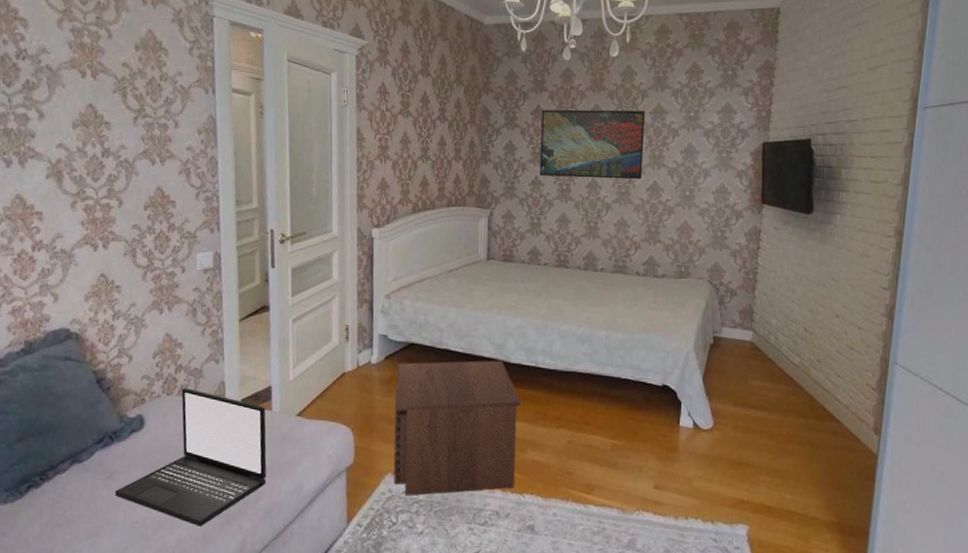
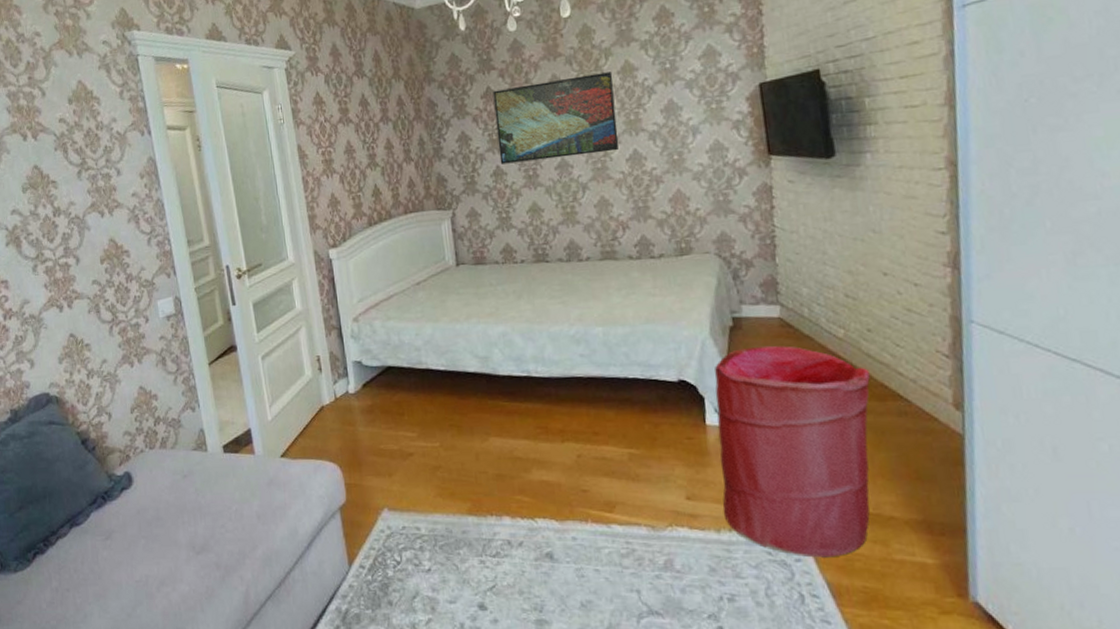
laptop: present [115,388,267,527] -> none [115,440,261,581]
nightstand: present [393,360,522,496] -> none [377,374,524,532]
laundry hamper: none [682,363,814,548] -> present [713,345,870,558]

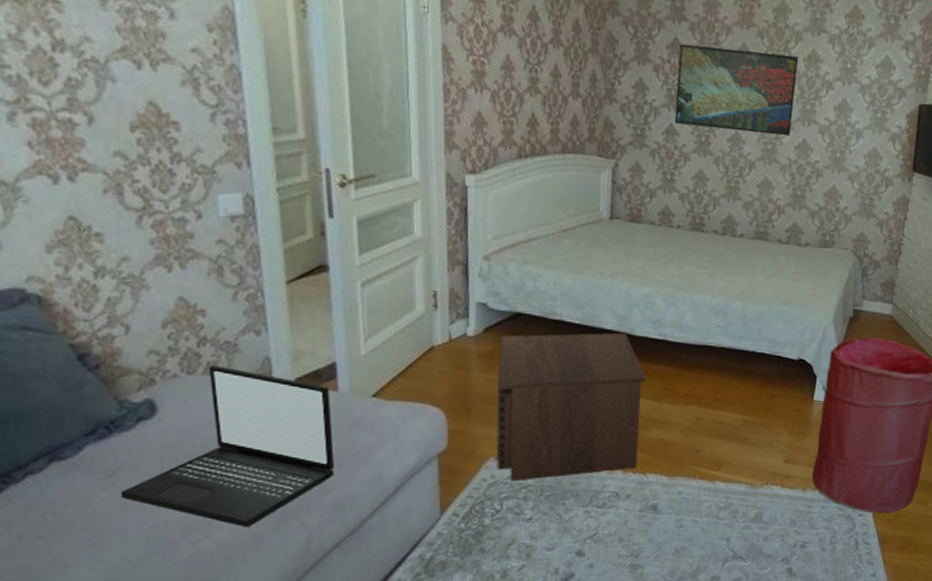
laptop: none [115,440,261,581] -> present [120,365,335,527]
nightstand: none [377,374,524,532] -> present [496,332,647,482]

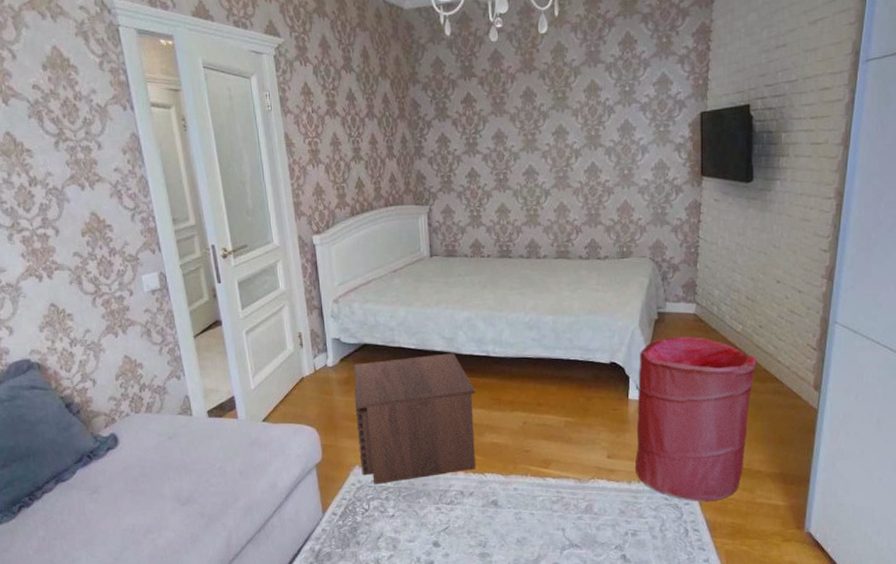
laptop: present [120,365,335,527] -> none [101,405,242,528]
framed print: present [674,43,799,137] -> none [472,89,580,167]

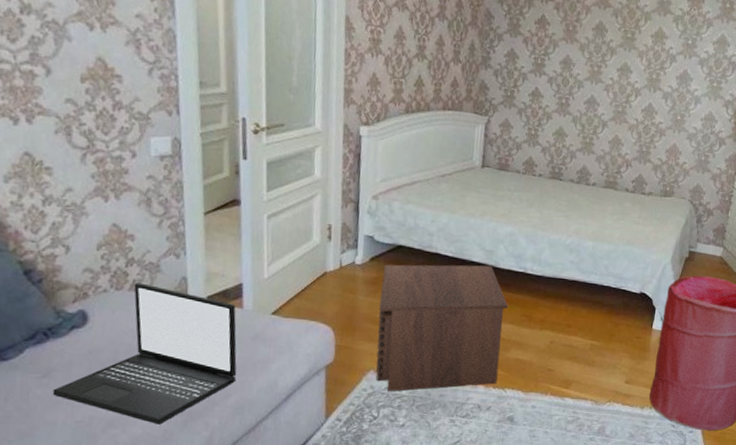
laptop: none [101,405,242,528] -> present [52,283,237,425]

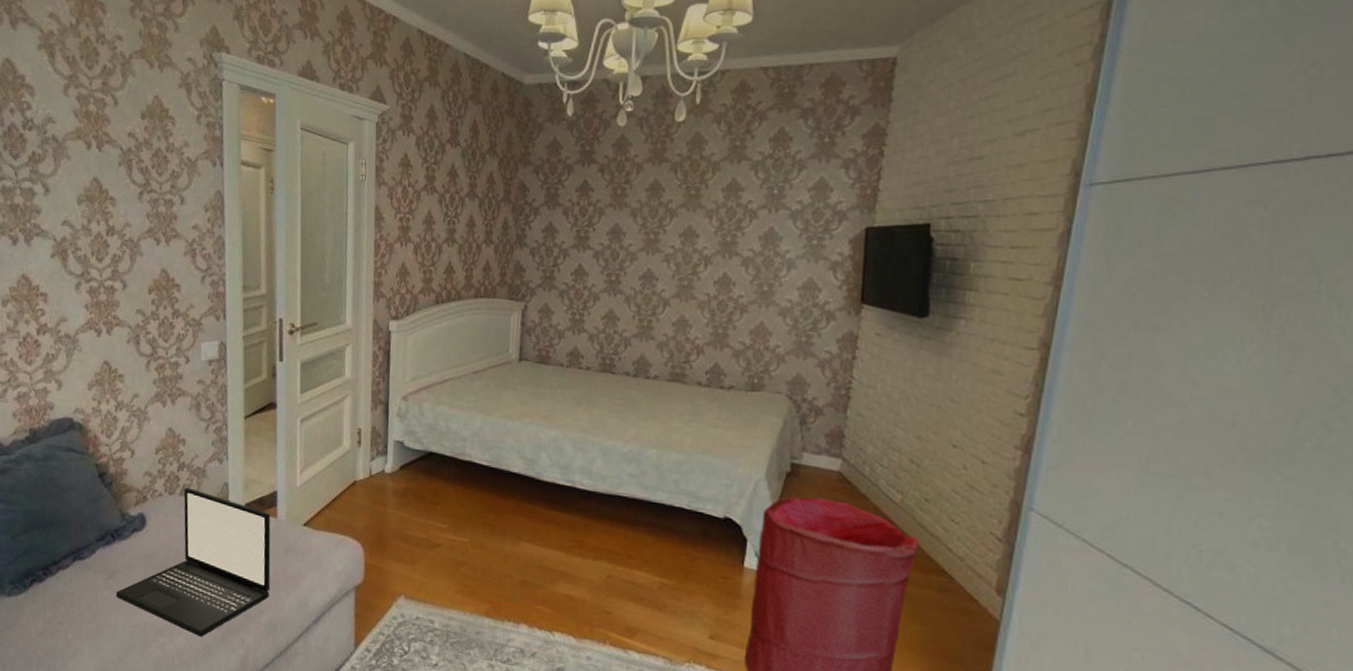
nightstand: present [376,264,509,392] -> none [406,474,554,625]

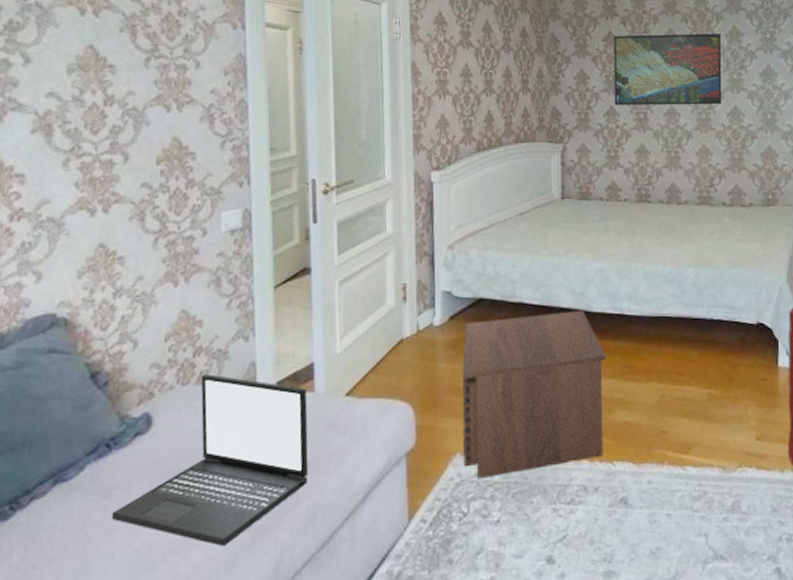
nightstand: none [406,474,554,625] -> present [461,310,607,479]
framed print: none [583,185,717,271] -> present [614,33,722,105]

